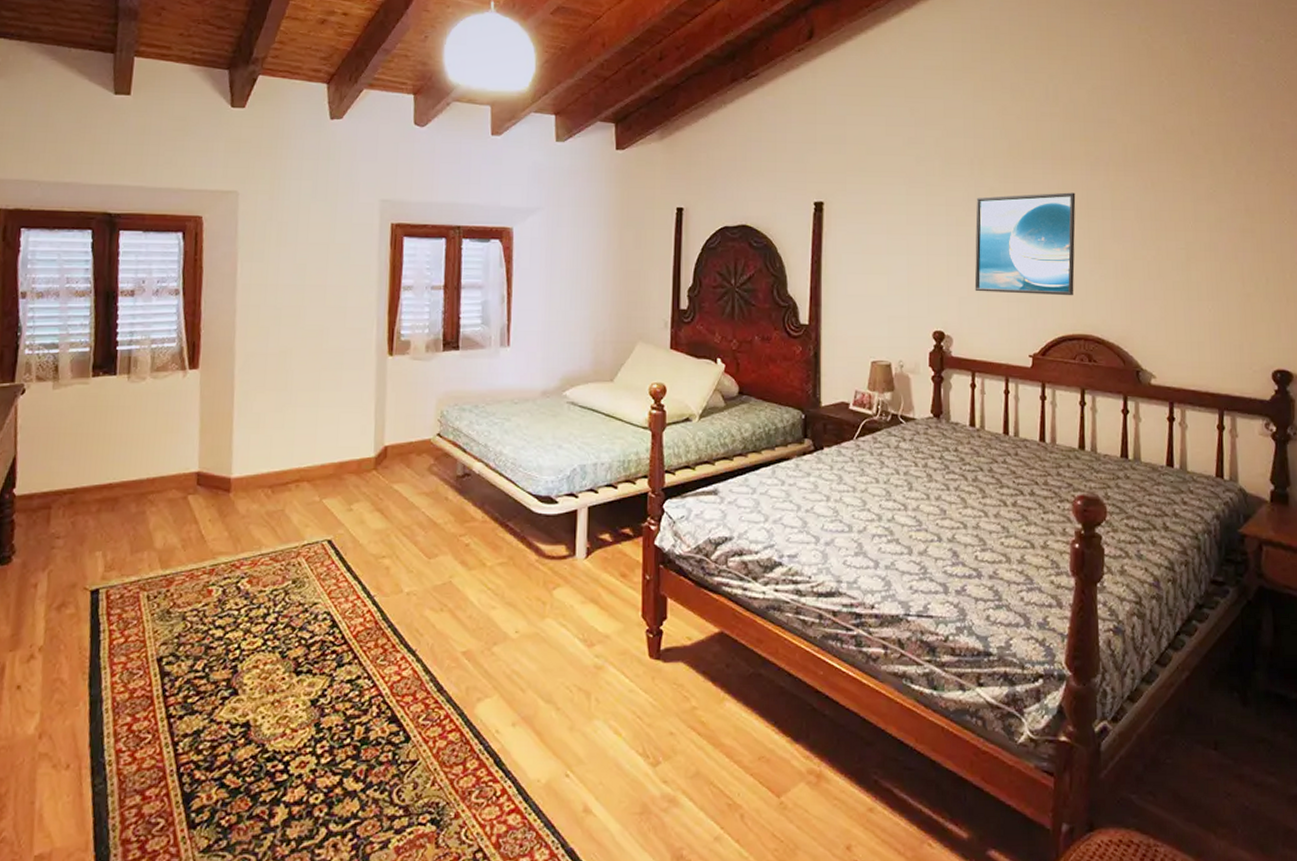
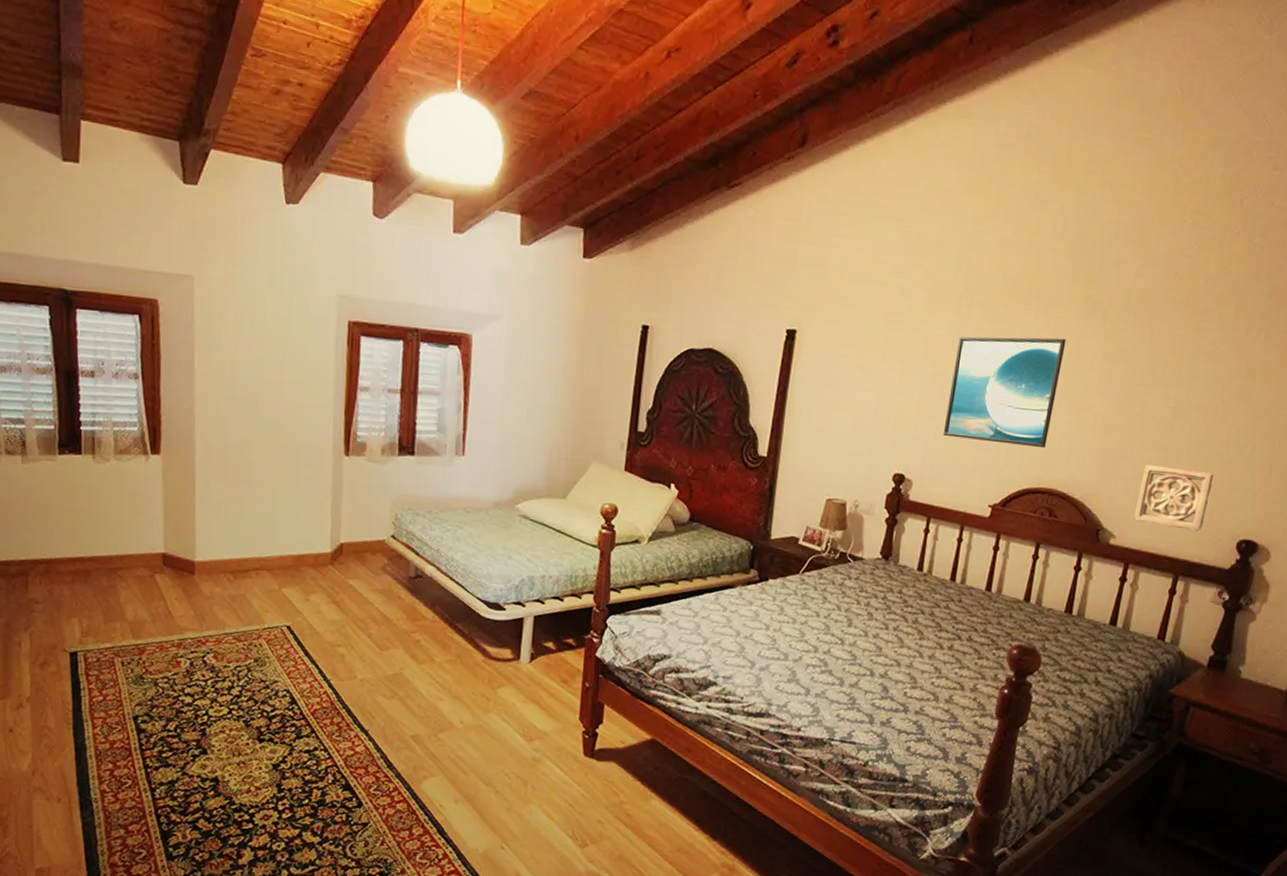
wall ornament: none [1169,304,1237,366] -> present [1134,465,1214,532]

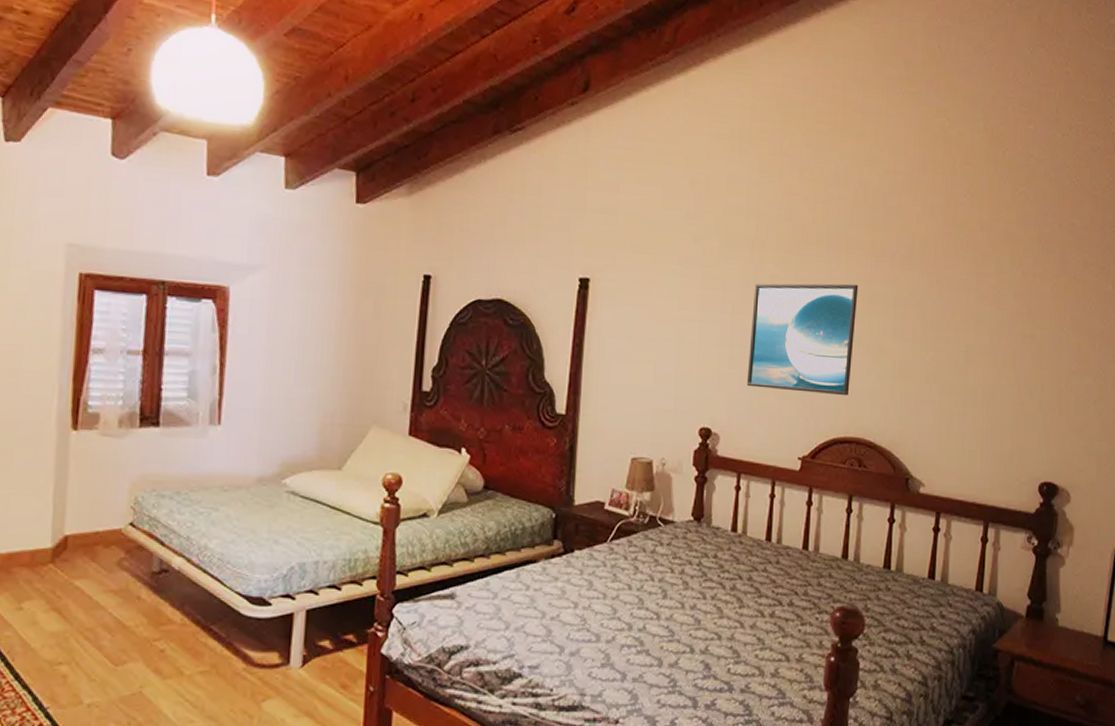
wall ornament: present [1134,465,1214,532] -> none [941,410,1010,476]

